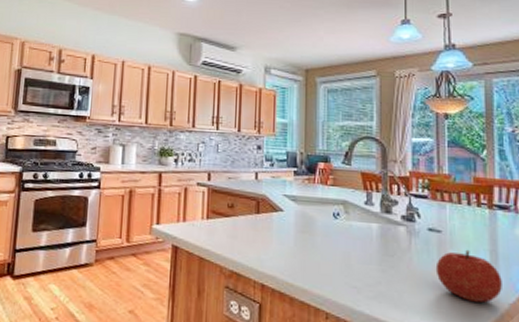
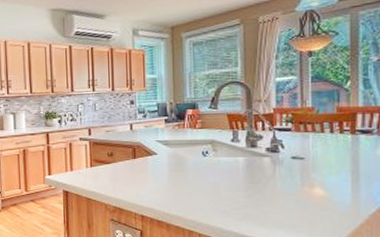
fruit: present [435,249,502,303] -> none [298,172,362,215]

